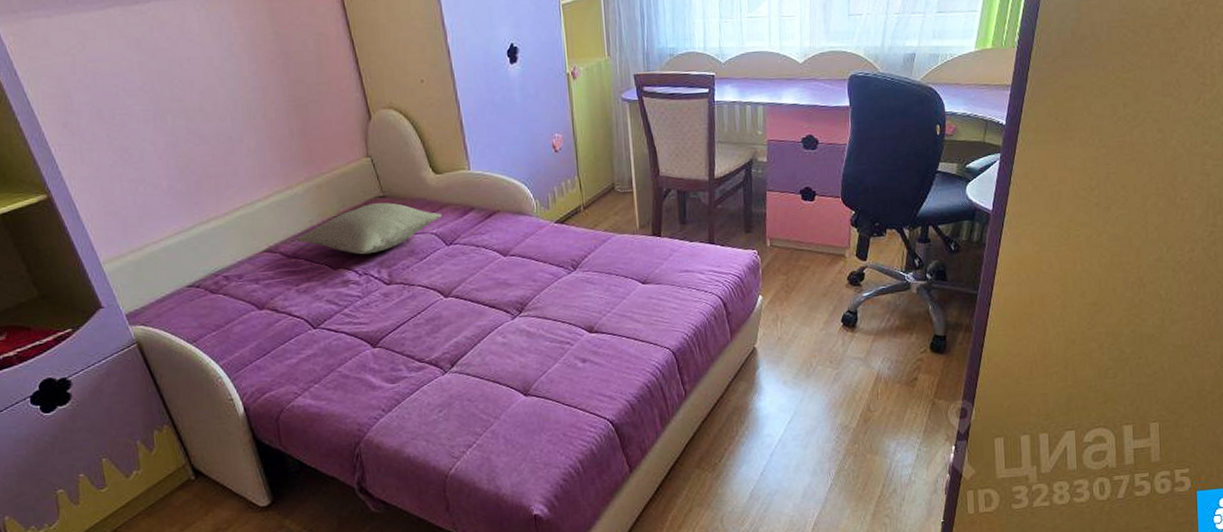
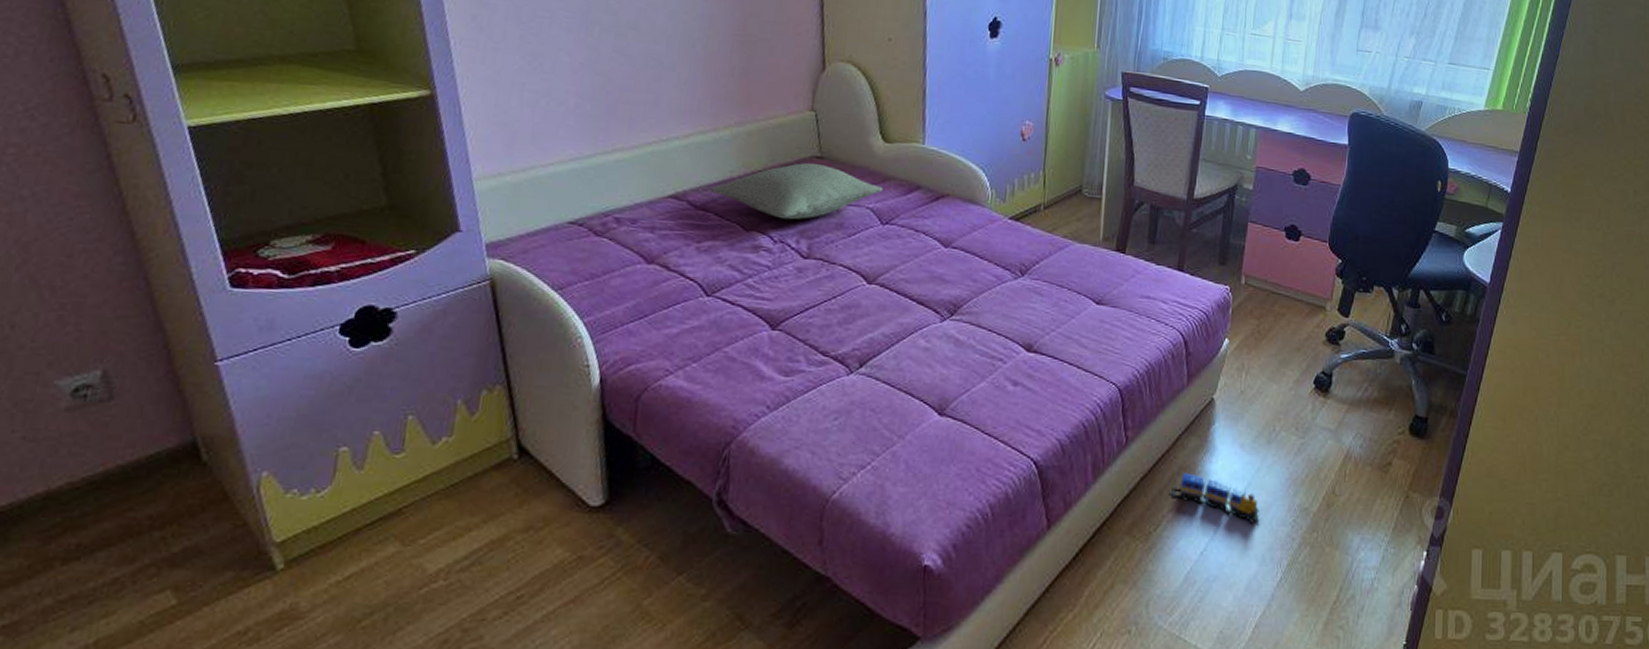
toy train: none [727,411,808,446] -> present [1168,472,1261,525]

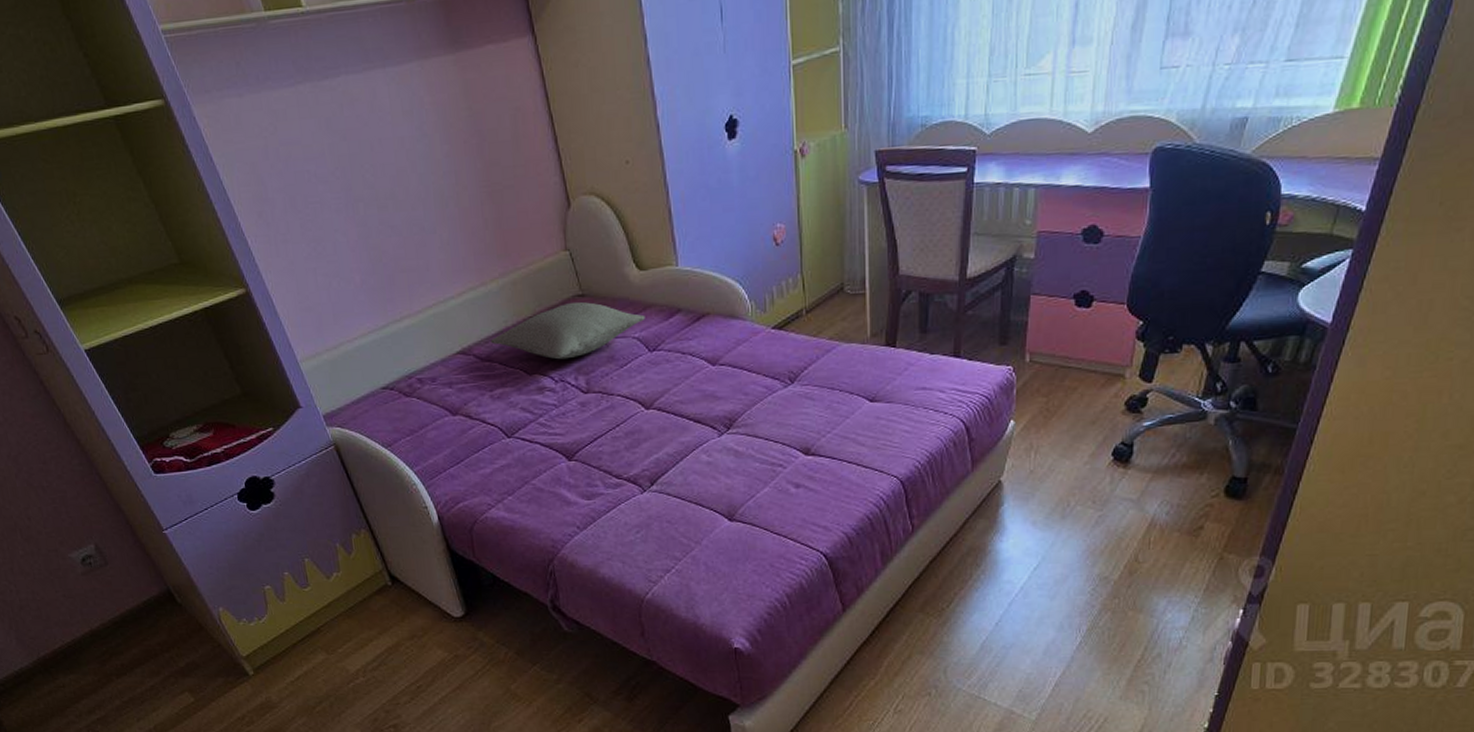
toy train: present [1168,472,1261,525] -> none [959,553,1057,596]

